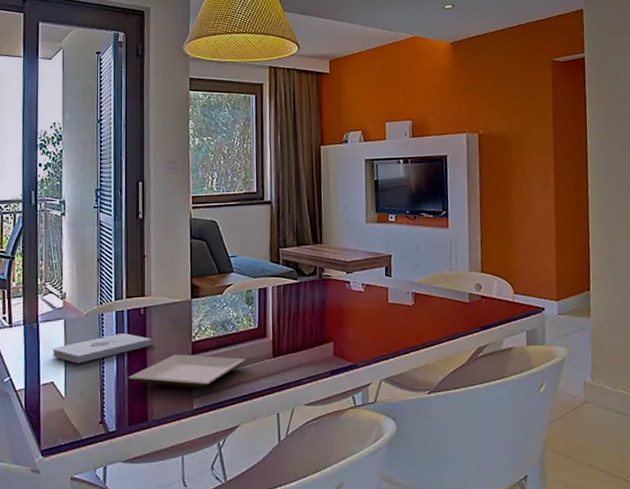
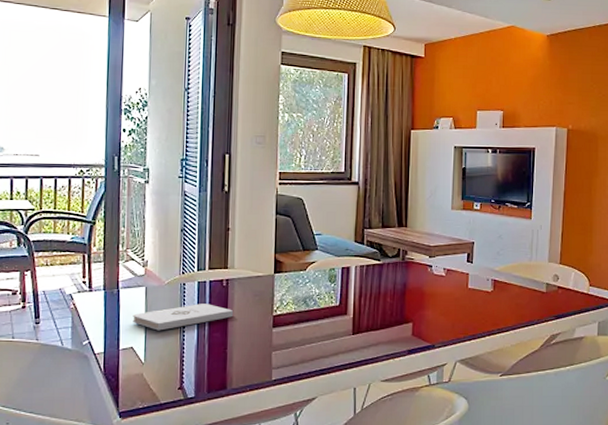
plate: present [128,354,245,388] -> none [209,326,325,360]

